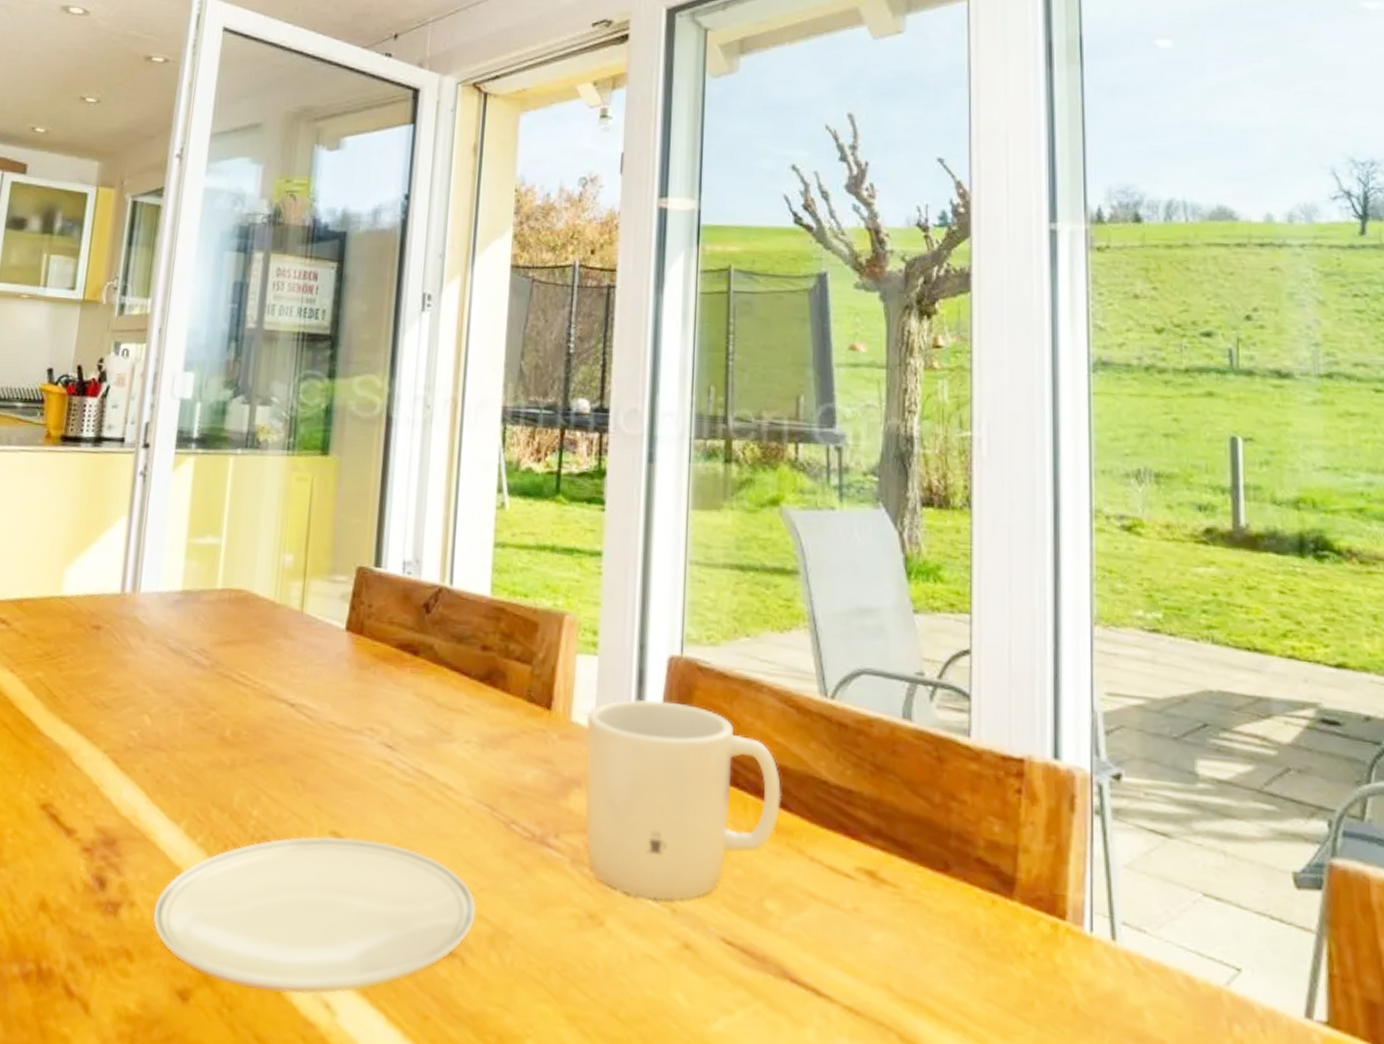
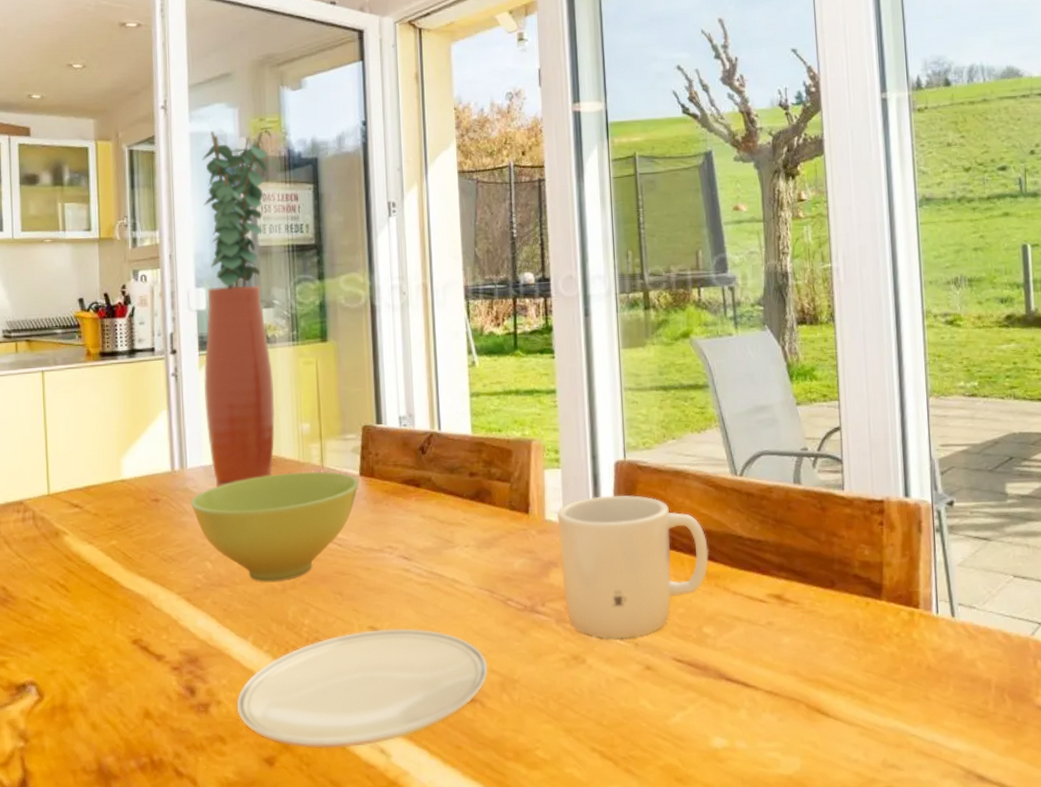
bowl: none [137,614,344,753] -> present [190,471,360,582]
vase: none [169,189,290,621] -> present [202,131,275,487]

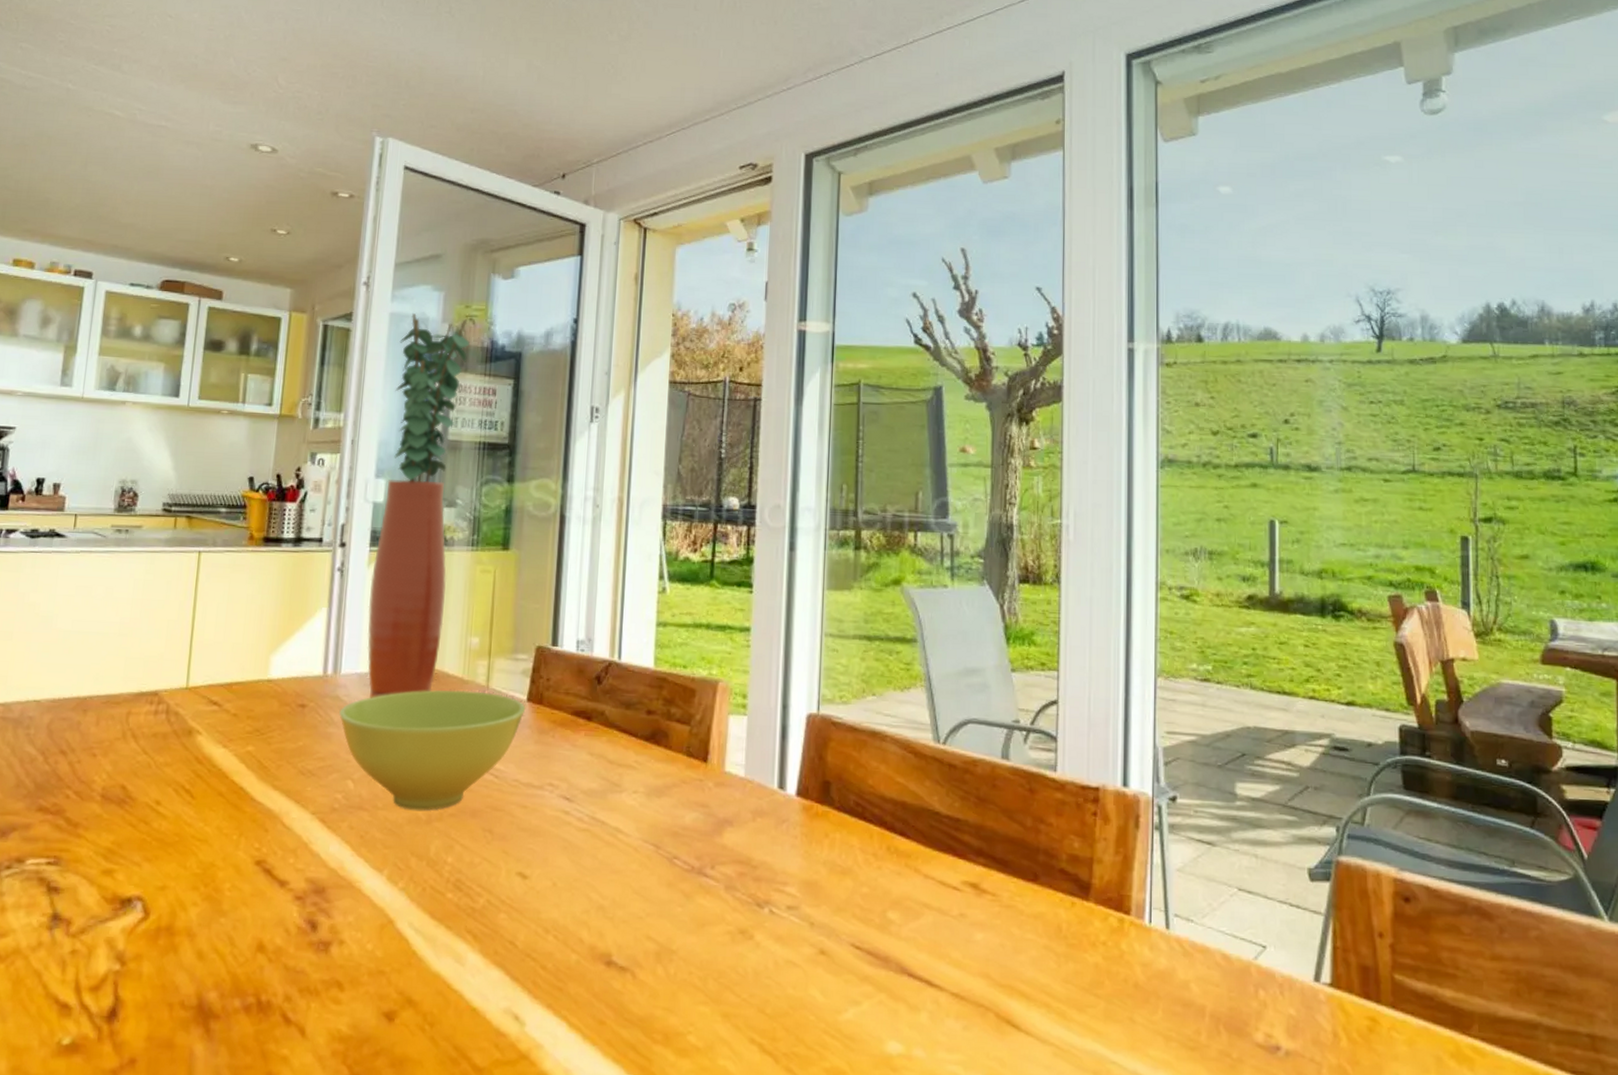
plate: present [236,628,488,749] -> none [360,876,644,1010]
mug: present [557,495,710,639] -> none [736,750,902,916]

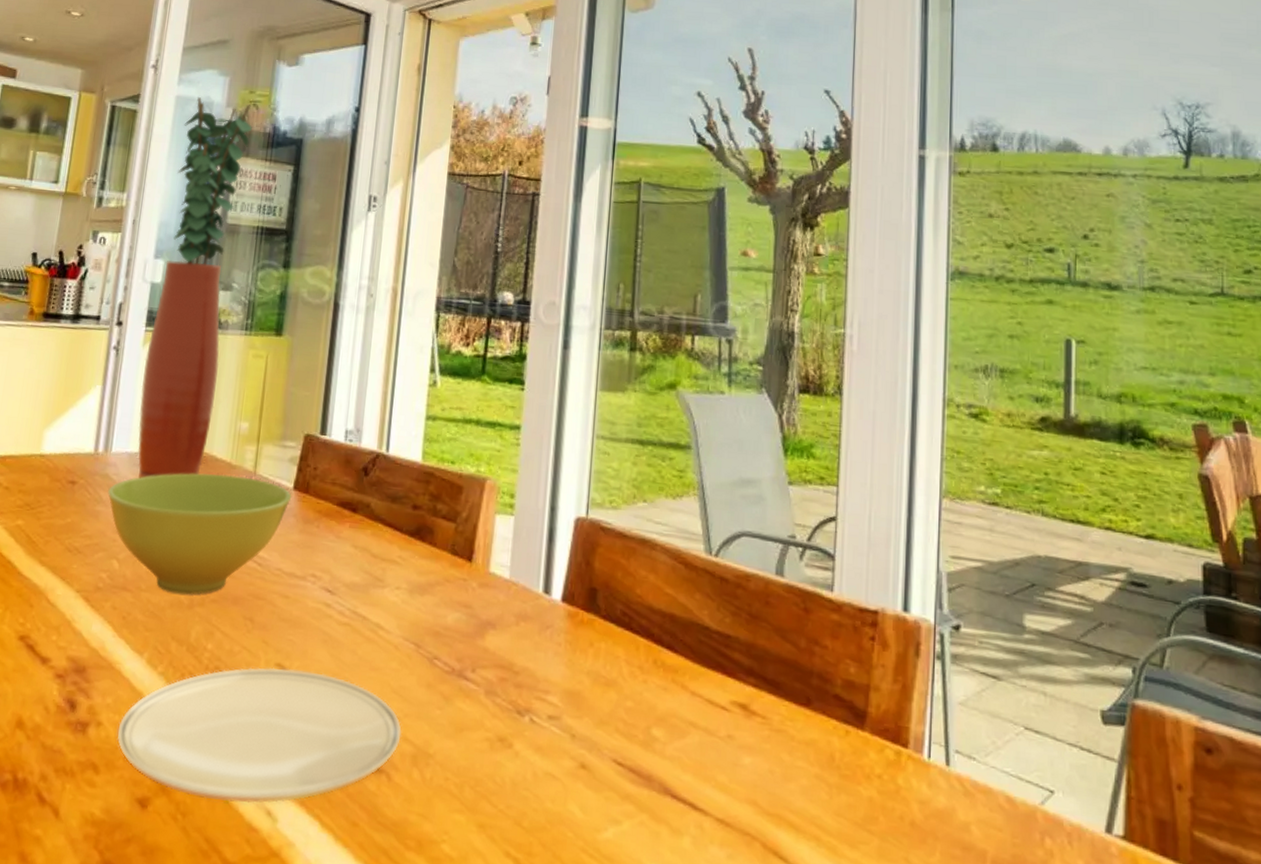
plate: none [360,876,644,1010] -> present [116,667,402,803]

